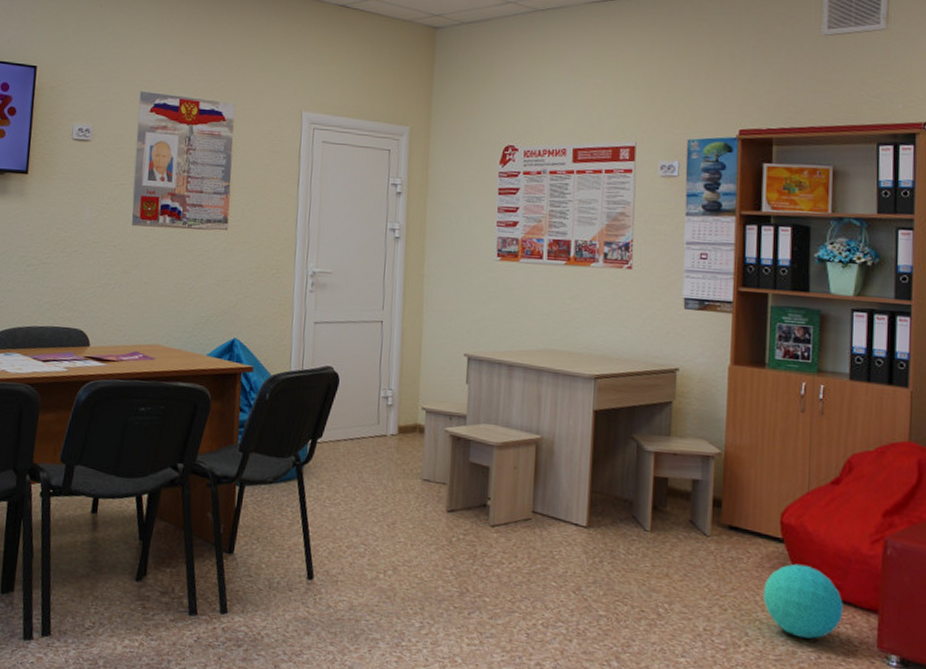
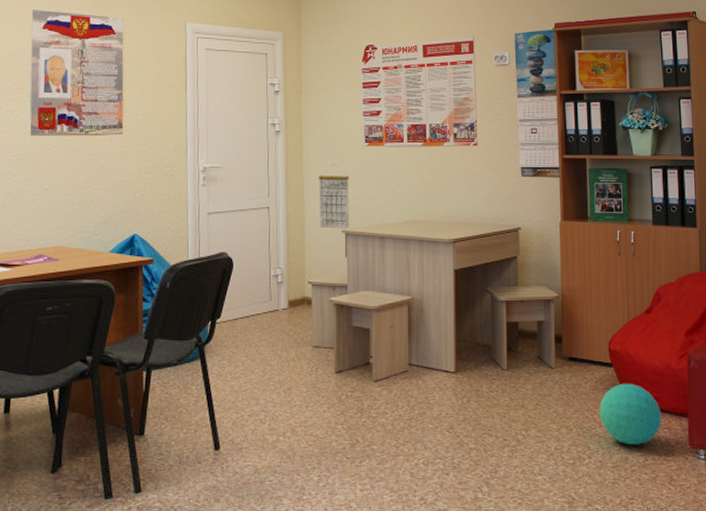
calendar: none [439,279,476,353] -> present [319,165,349,229]

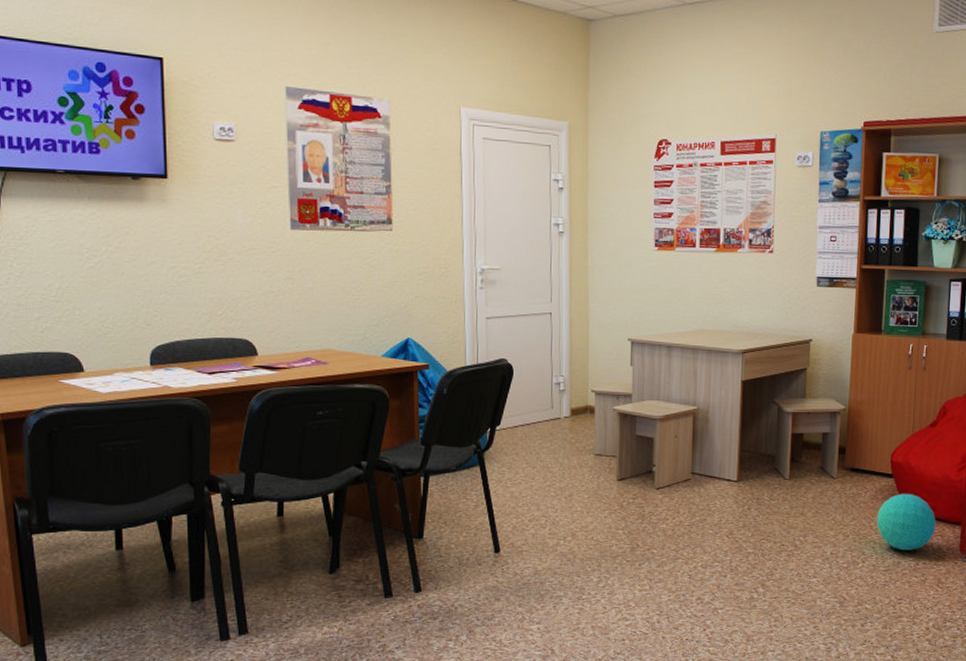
calendar: present [319,165,349,229] -> none [604,269,637,337]

